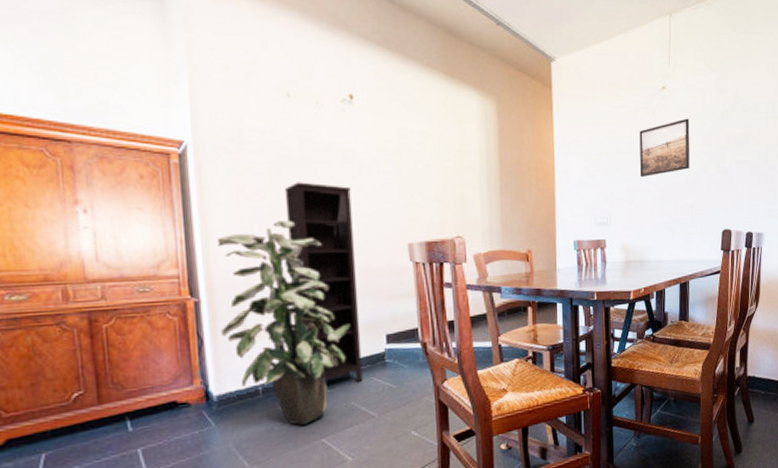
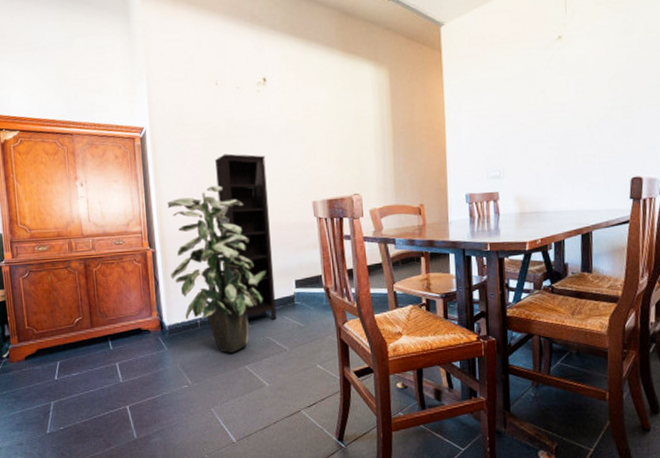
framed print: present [639,118,690,178] -> none [533,65,591,129]

